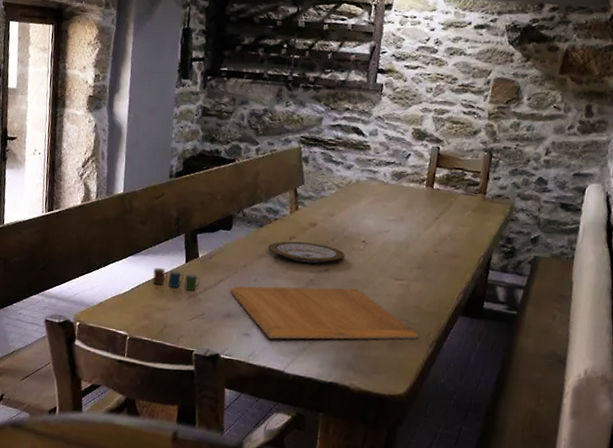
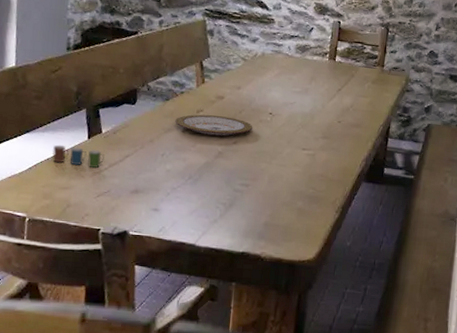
chopping board: present [229,286,420,340] -> none [136,159,326,213]

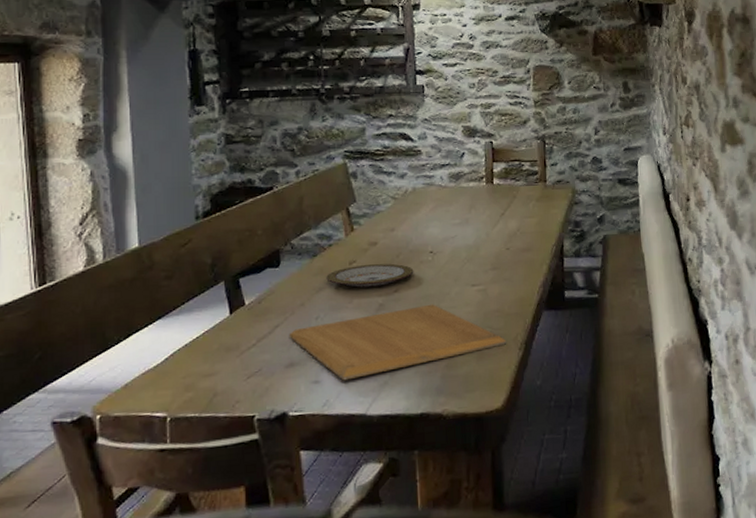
cup: present [52,144,104,168] -> none [191,325,251,348]
chopping board: none [136,159,326,213] -> present [288,304,507,381]

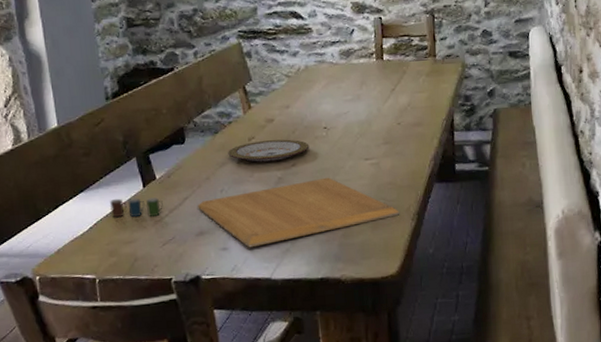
cup: none [191,325,251,348] -> present [110,197,163,218]

